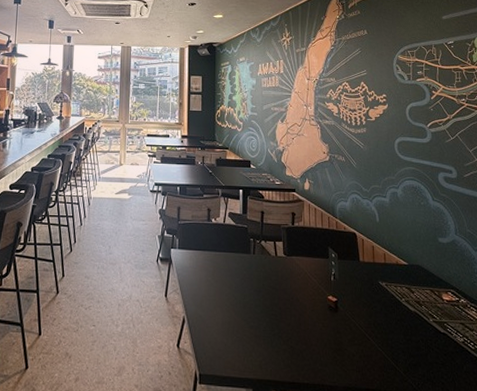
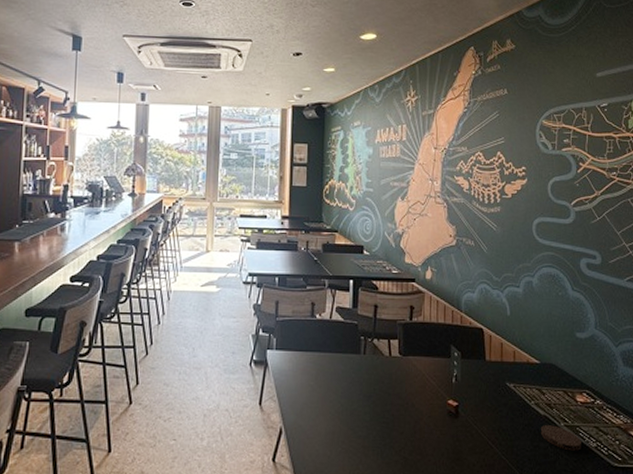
coaster: none [411,321,450,345] -> present [540,425,581,451]

